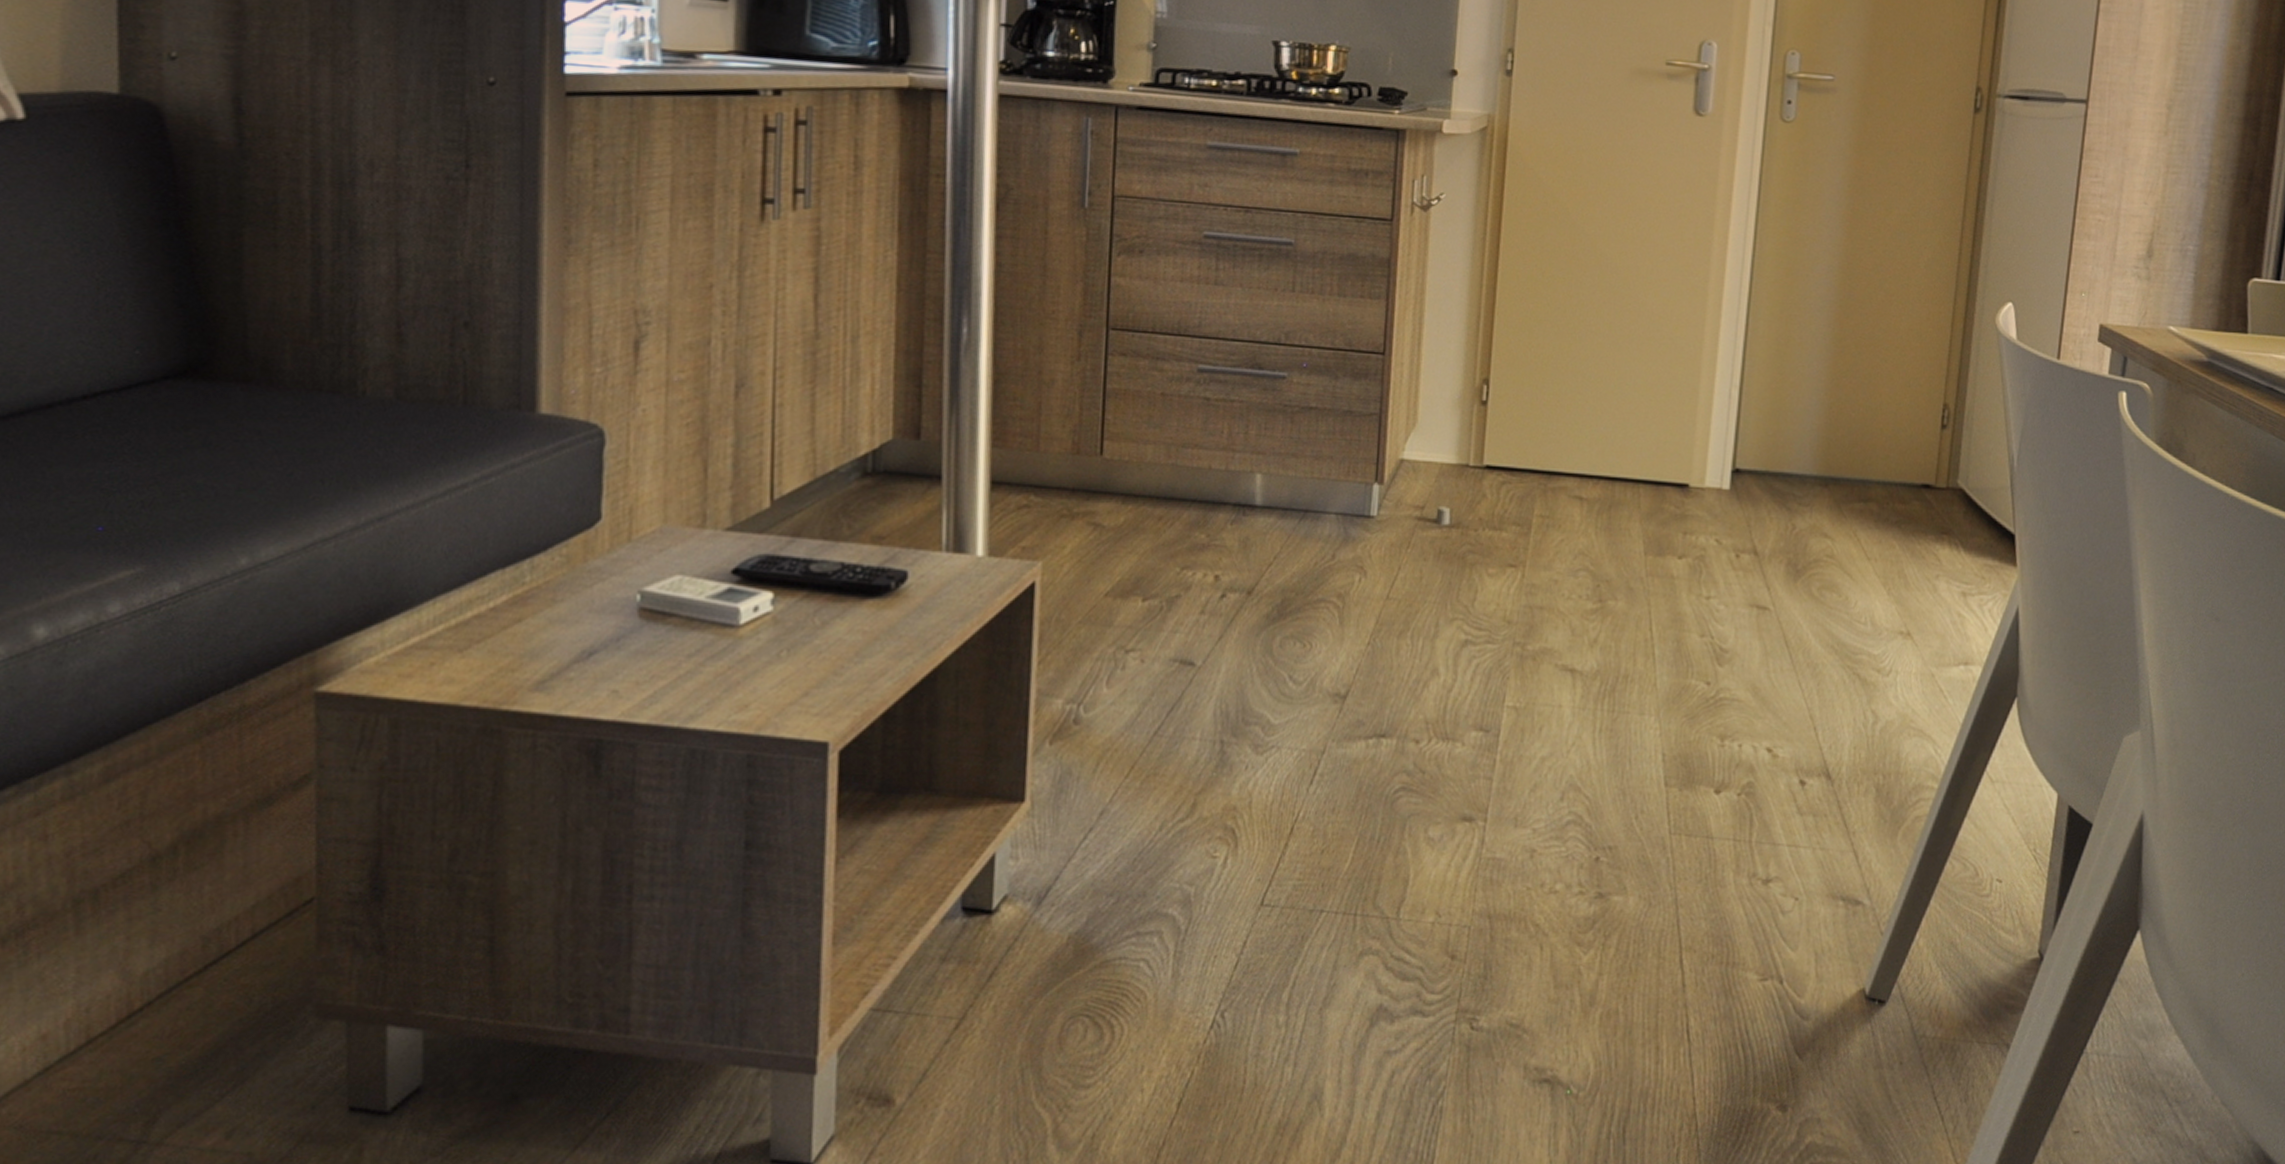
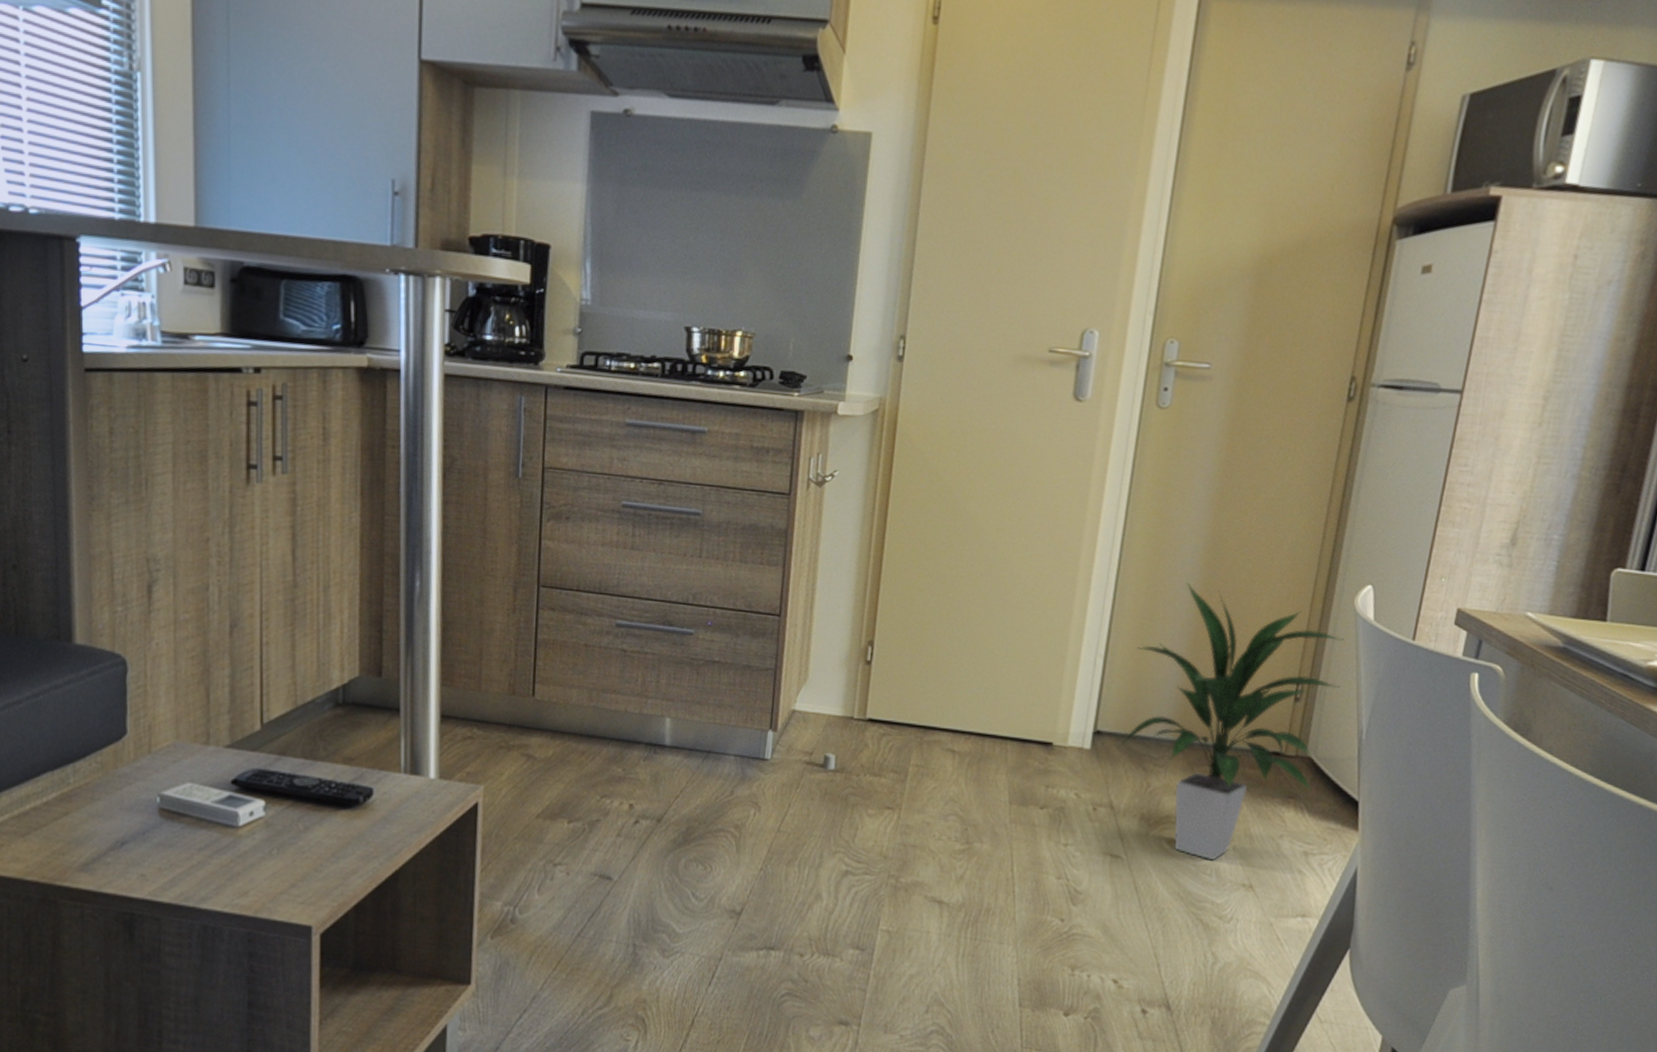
indoor plant: none [1760,304,1988,606] -> present [1119,582,1344,860]

